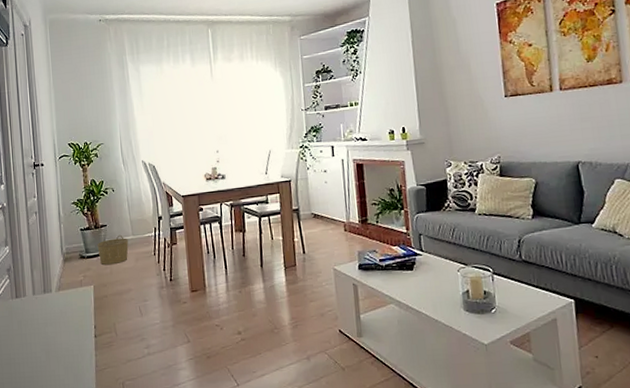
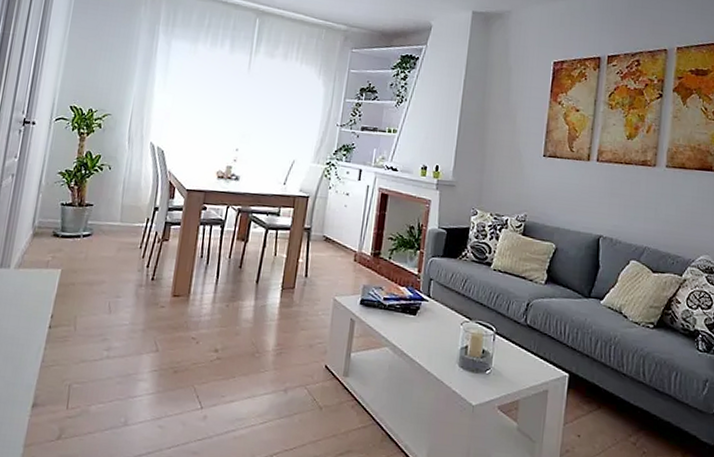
basket: present [97,234,129,266] -> none [76,218,115,251]

